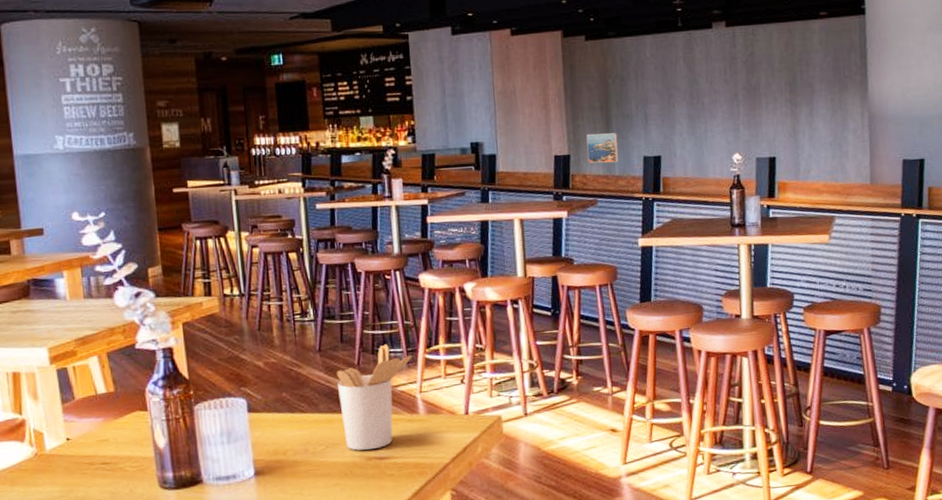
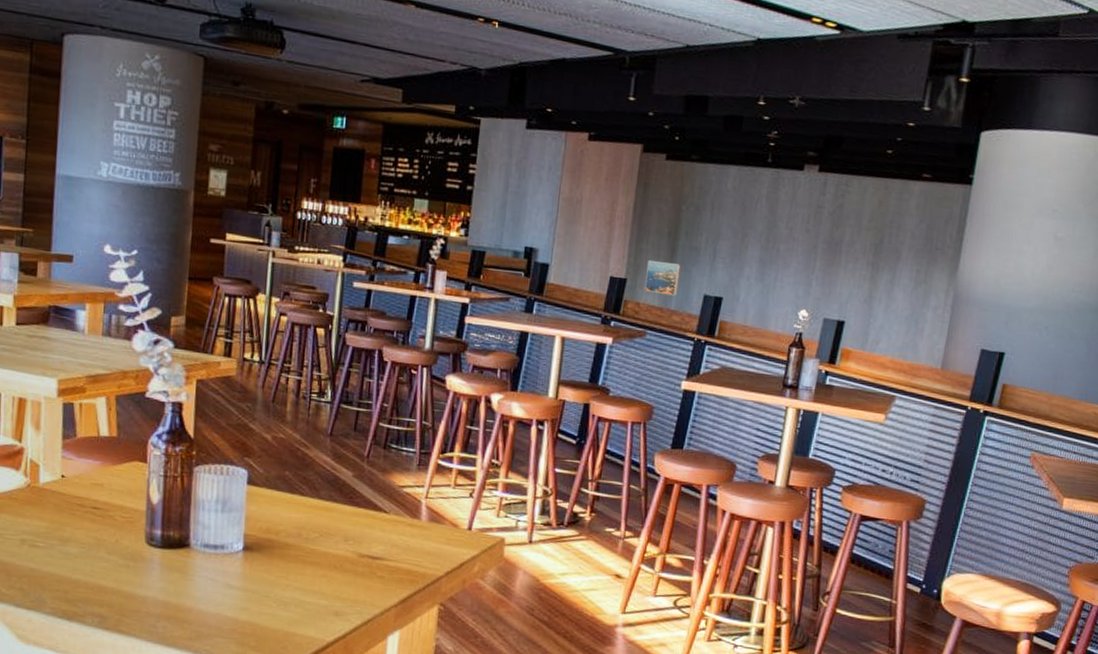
utensil holder: present [337,344,412,451] -> none [340,441,424,547]

